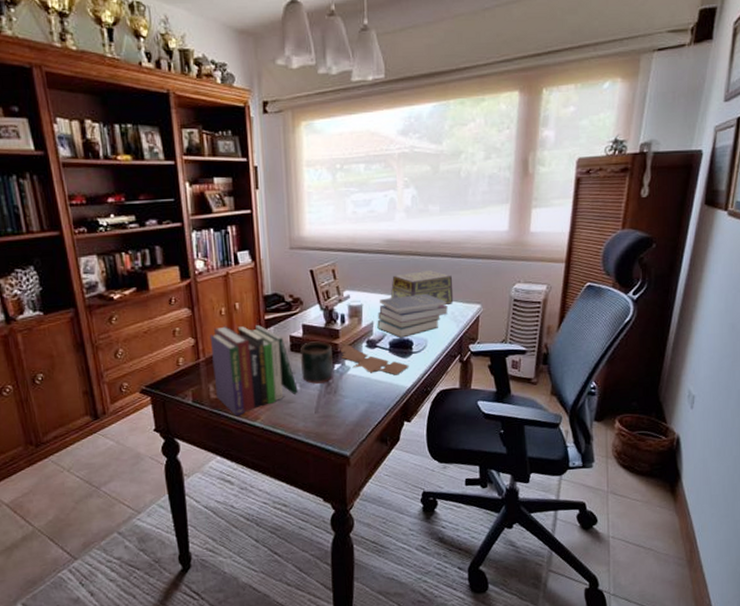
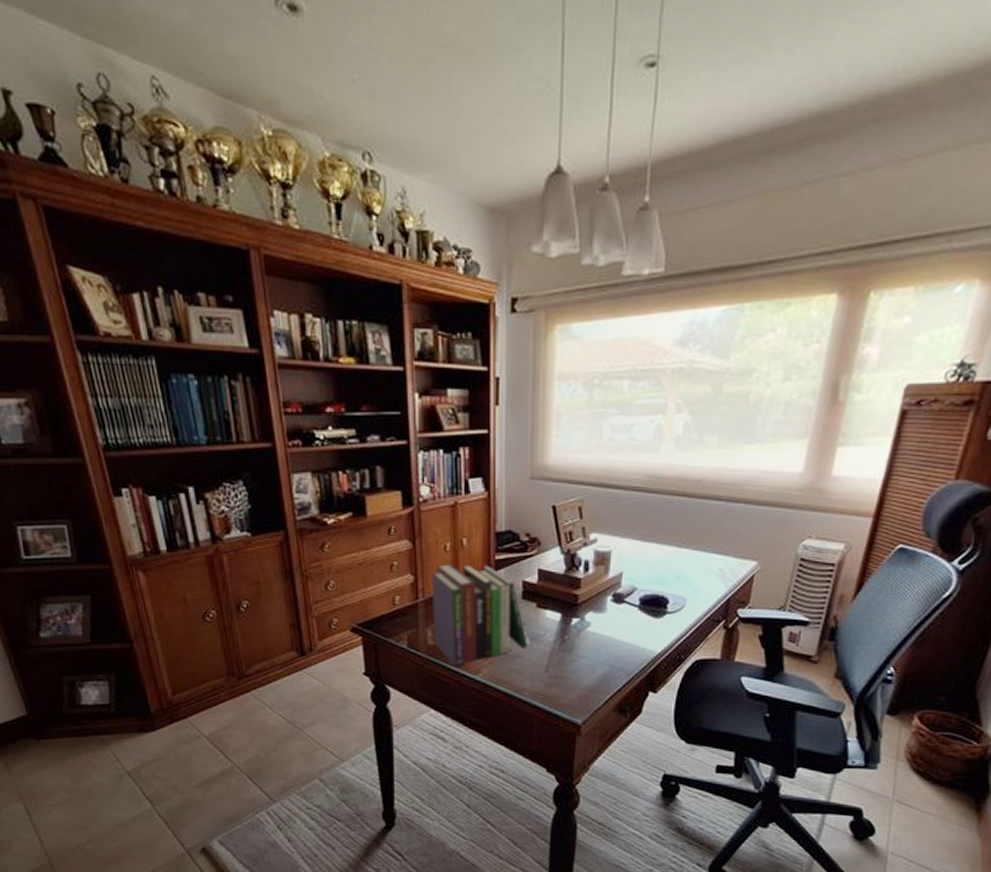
mug: present [299,341,333,384] -> none [532,590,571,639]
papers: present [336,344,409,375] -> none [575,596,662,638]
books: present [377,293,448,338] -> none [627,542,716,594]
decorative box: present [390,270,454,305] -> none [646,516,725,558]

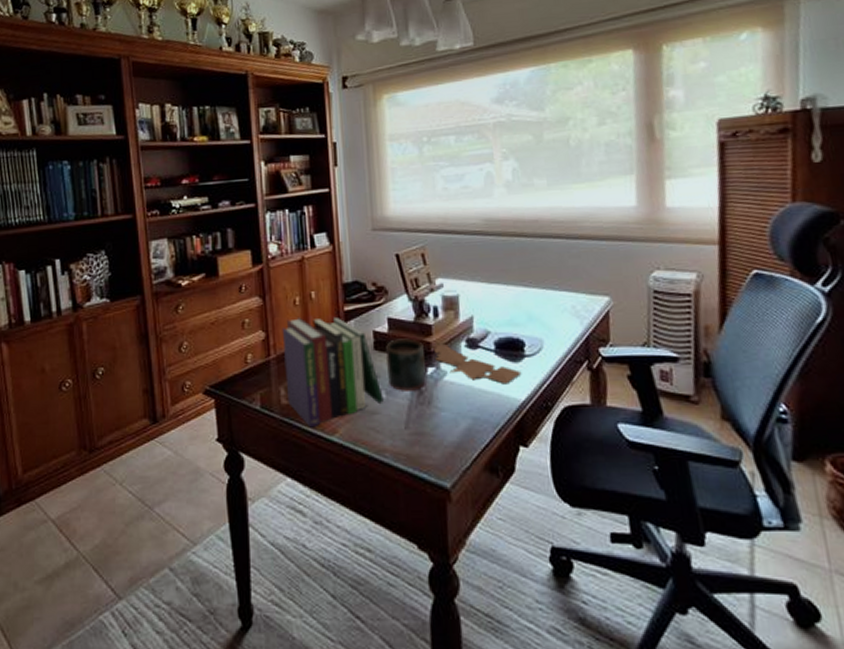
mug: none [532,590,571,639] -> present [385,338,426,391]
papers: none [575,596,662,638] -> present [428,343,522,384]

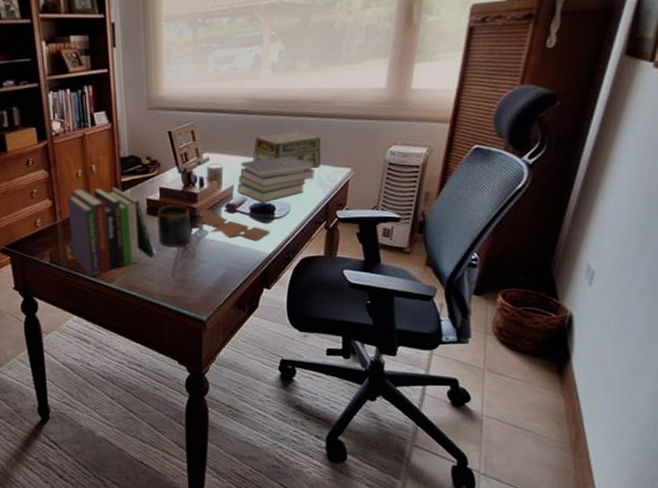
books: none [478,281,567,337] -> present [237,155,314,203]
decorative box: none [492,254,574,296] -> present [252,131,321,168]

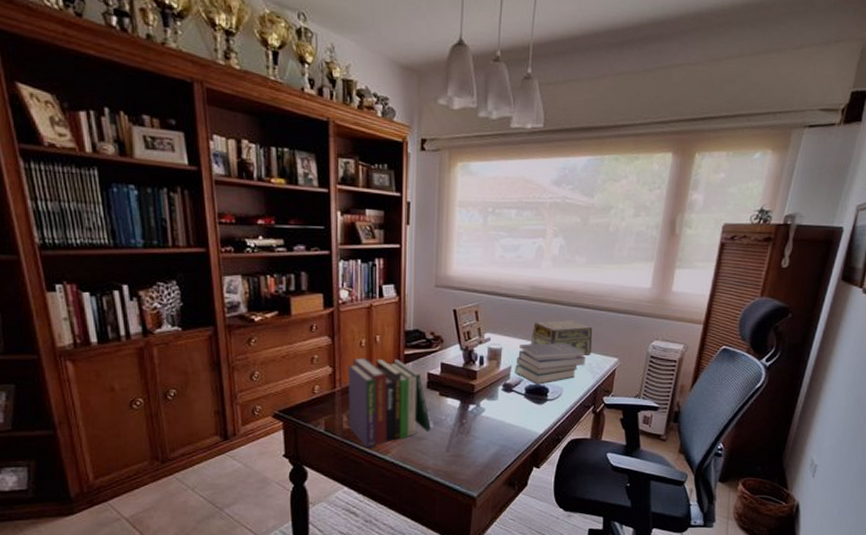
mug: present [156,204,190,248] -> none [435,380,468,423]
papers: present [194,208,271,241] -> none [472,386,543,421]

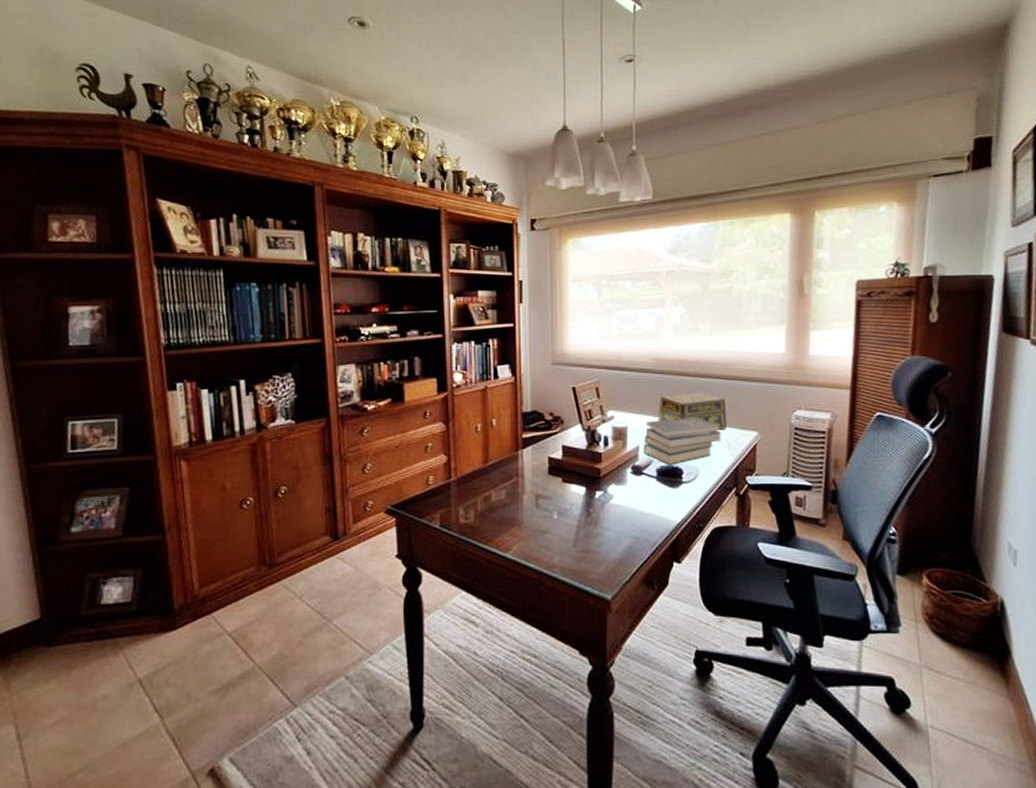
books: present [347,356,431,449] -> none [463,442,555,545]

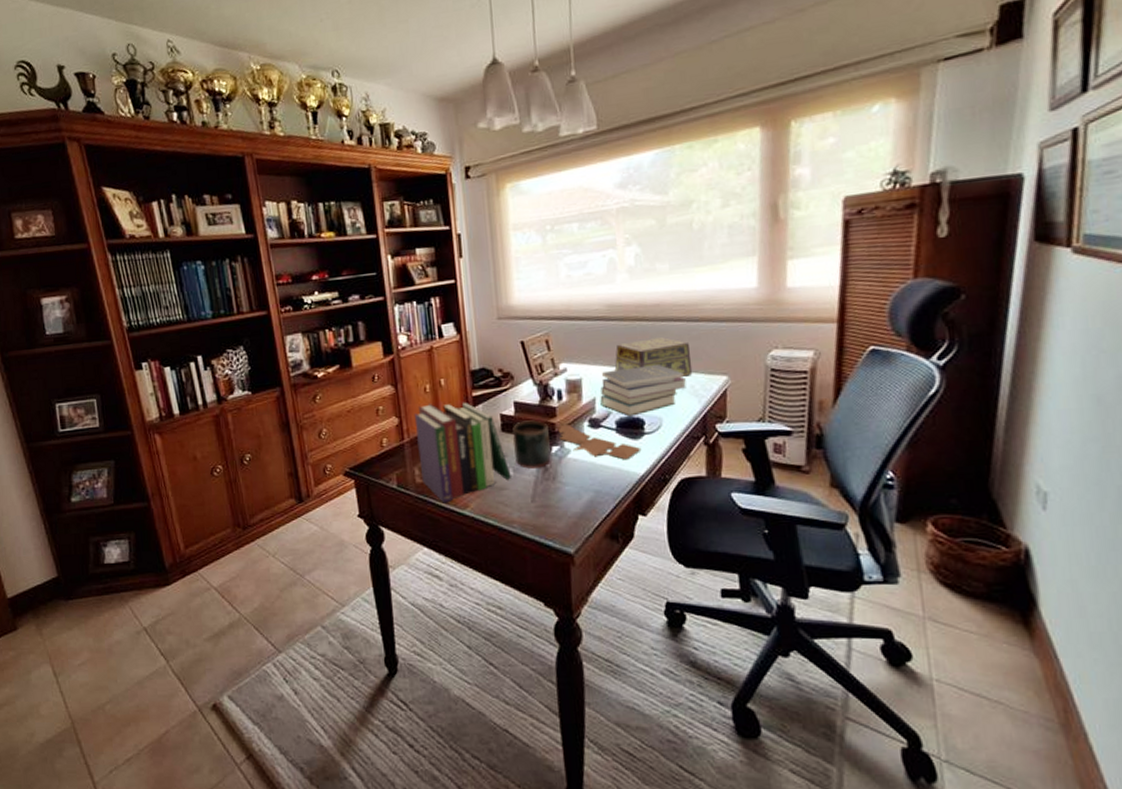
books: none [463,442,555,545] -> present [414,402,511,503]
mug: none [558,464,594,512] -> present [512,420,551,469]
papers: none [598,469,679,508] -> present [553,423,642,460]

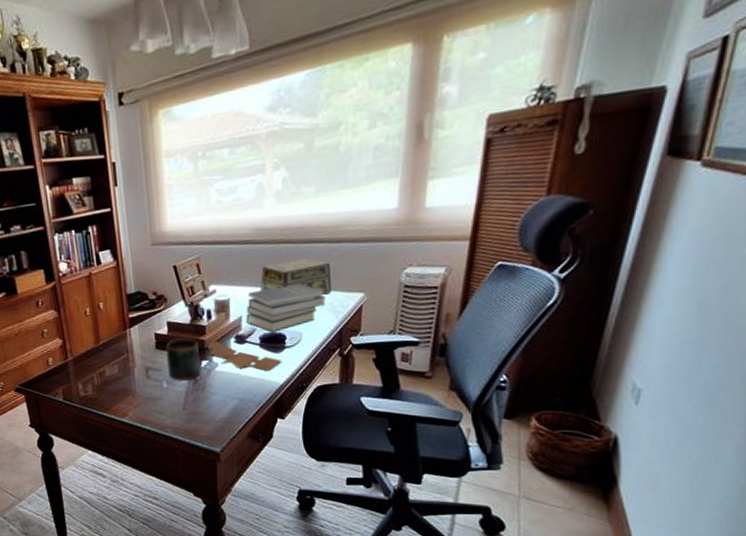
books: present [414,402,511,503] -> none [76,323,165,413]

